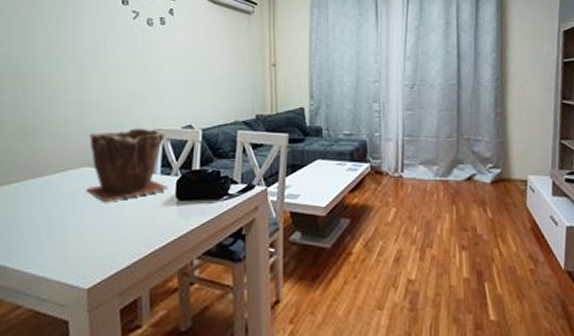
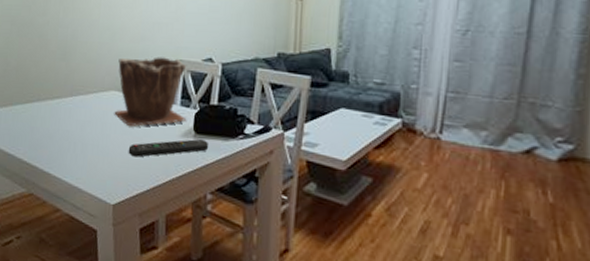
remote control: none [104,204,192,234] -> present [128,138,208,157]

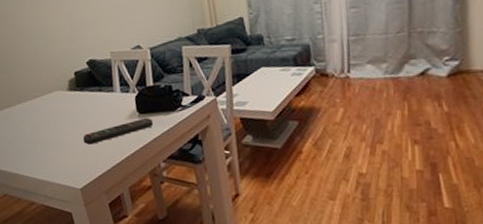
plant pot: present [114,57,187,127] -> none [55,52,130,120]

